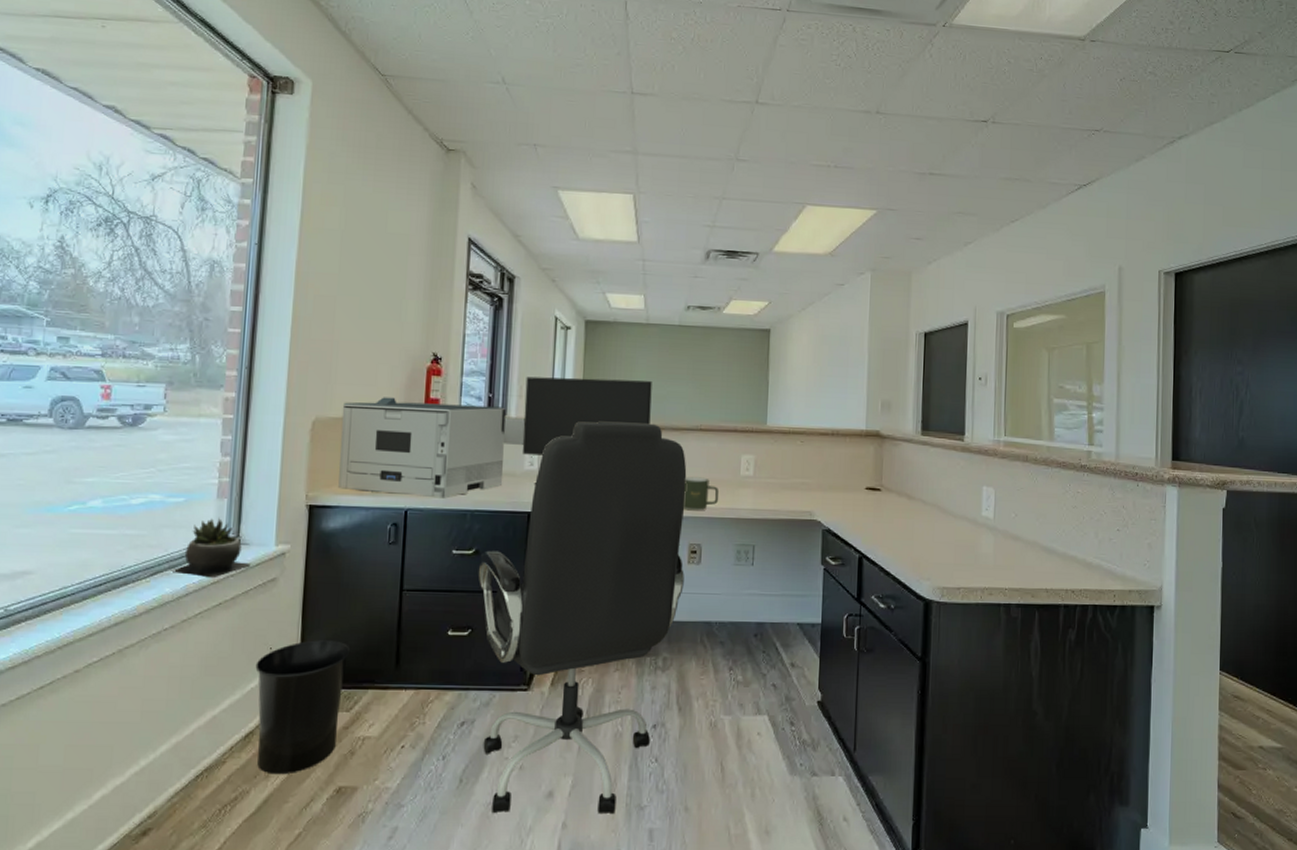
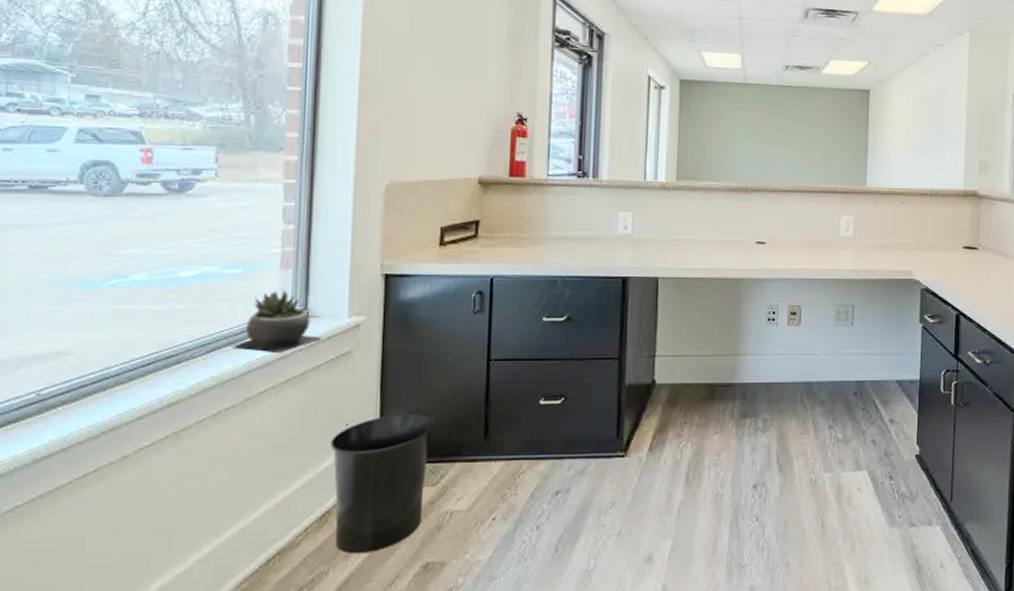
printer: present [338,397,525,499] -> none [417,159,618,265]
office chair: present [478,422,687,815] -> none [570,184,786,581]
computer monitor: present [522,376,652,485] -> none [615,138,750,250]
mug: present [684,477,719,511] -> none [783,238,819,273]

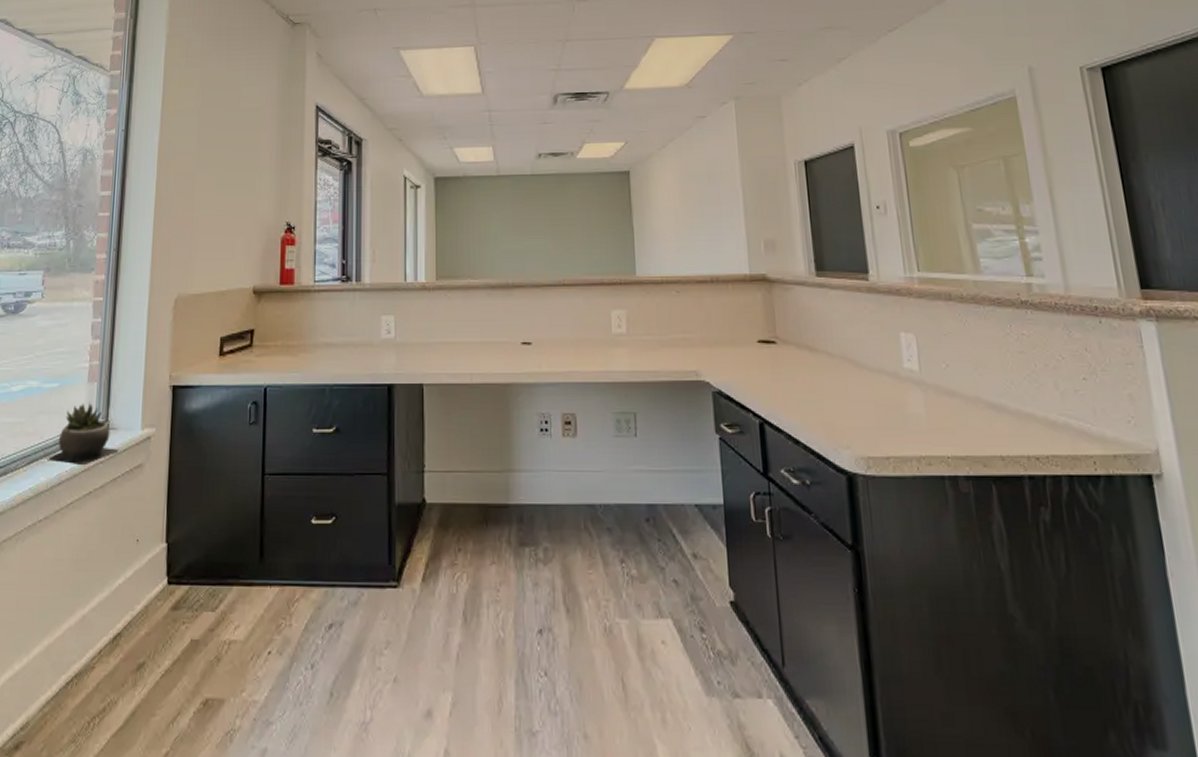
waste bin: present [330,414,435,553] -> none [123,531,215,682]

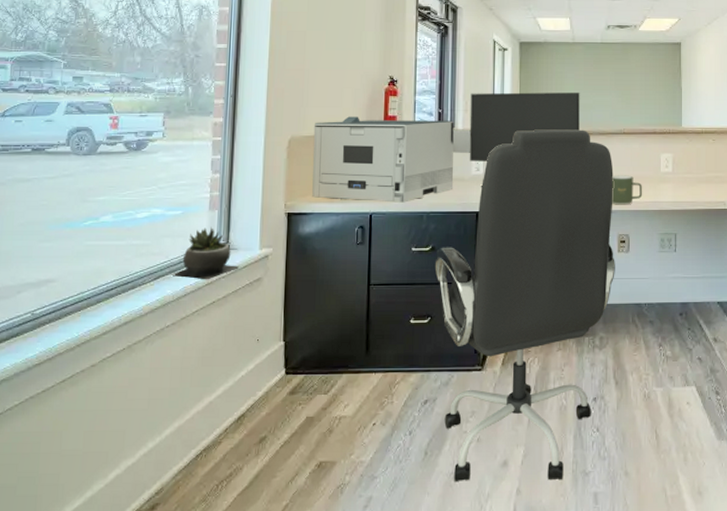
printer: none [200,270,379,373] -> present [312,116,471,203]
office chair: none [339,281,560,741] -> present [434,129,615,483]
computer monitor: none [378,236,509,355] -> present [469,92,580,188]
mug: none [551,337,591,376] -> present [612,175,643,205]

